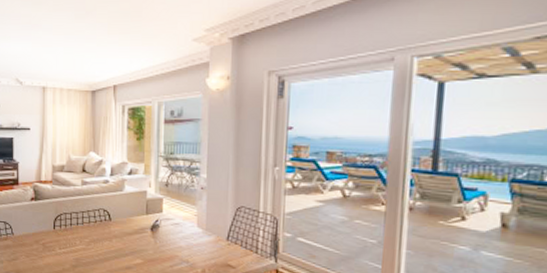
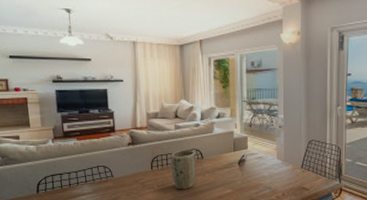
plant pot: none [75,209,103,256] -> present [171,150,197,190]

